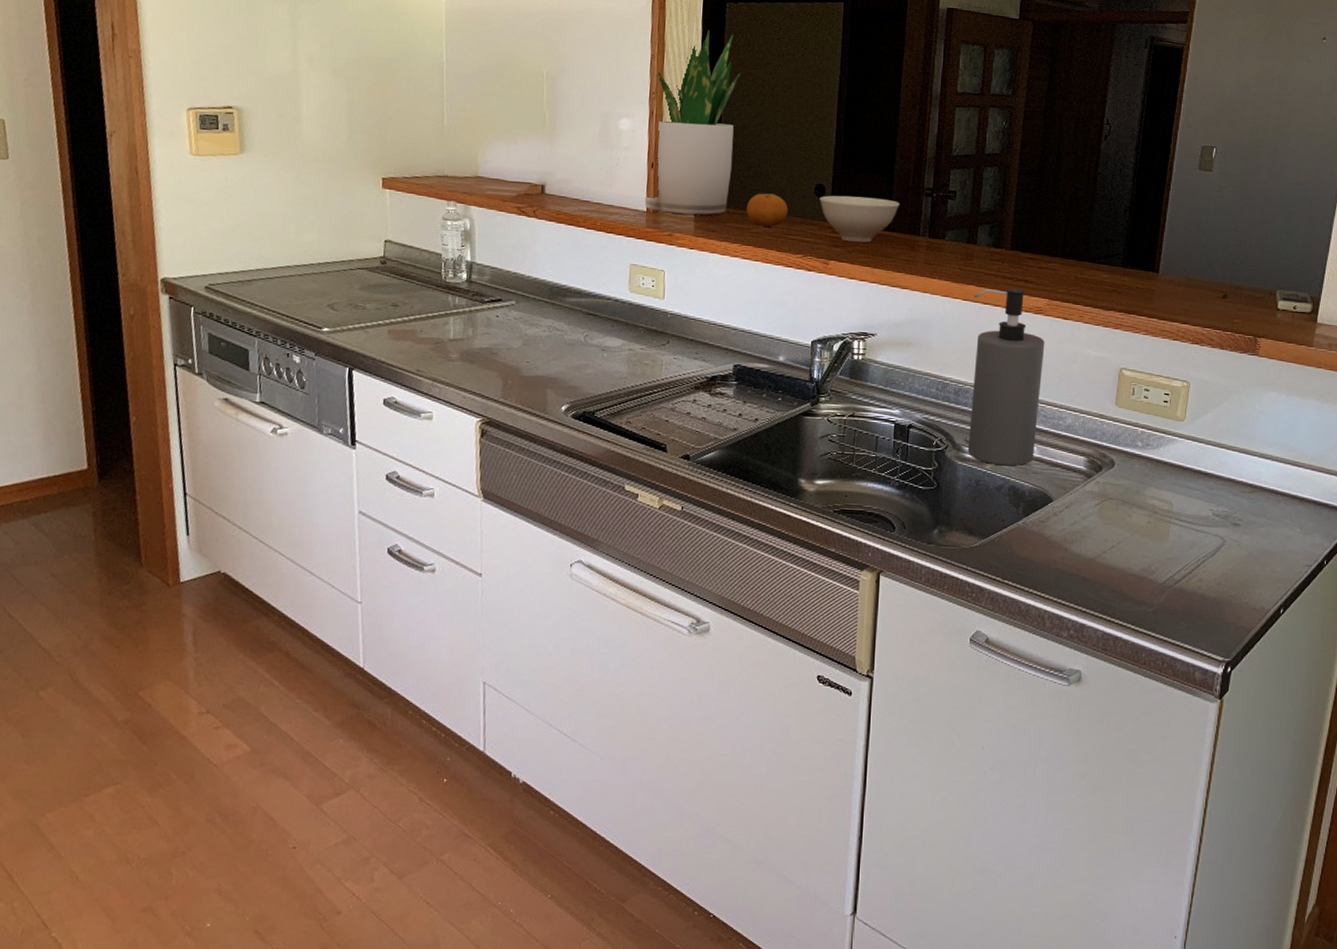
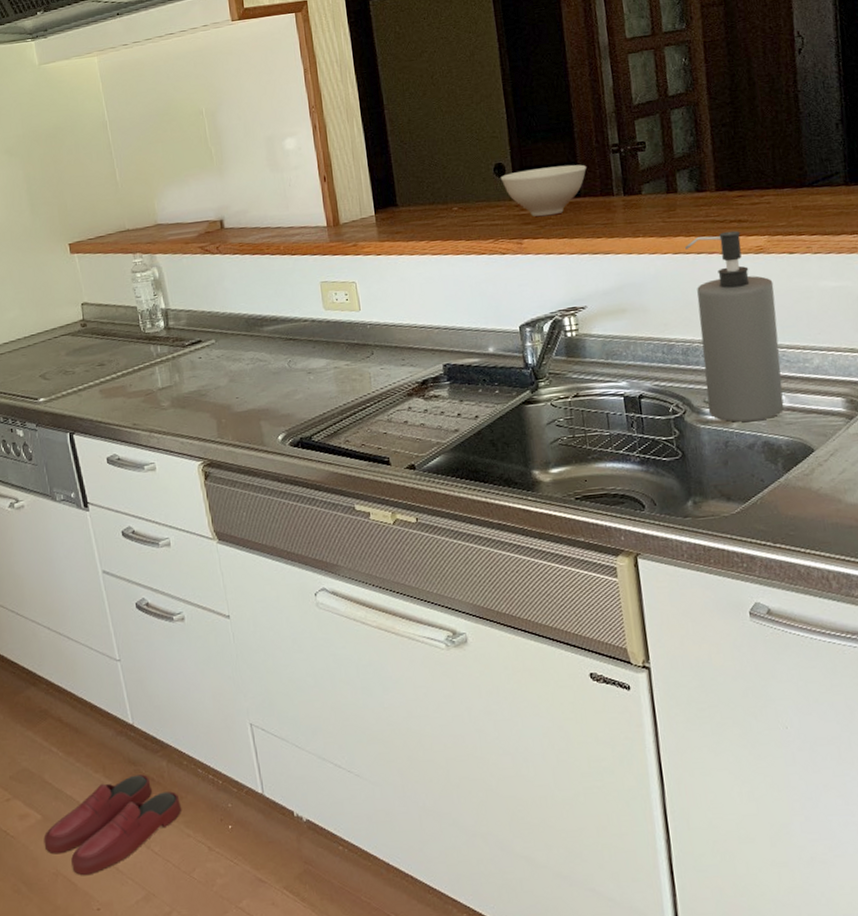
slippers: none [248,718,399,813] -> present [43,774,181,876]
planter: present [644,29,741,216] -> none [312,31,407,225]
fruit: present [746,193,789,227] -> none [426,182,471,218]

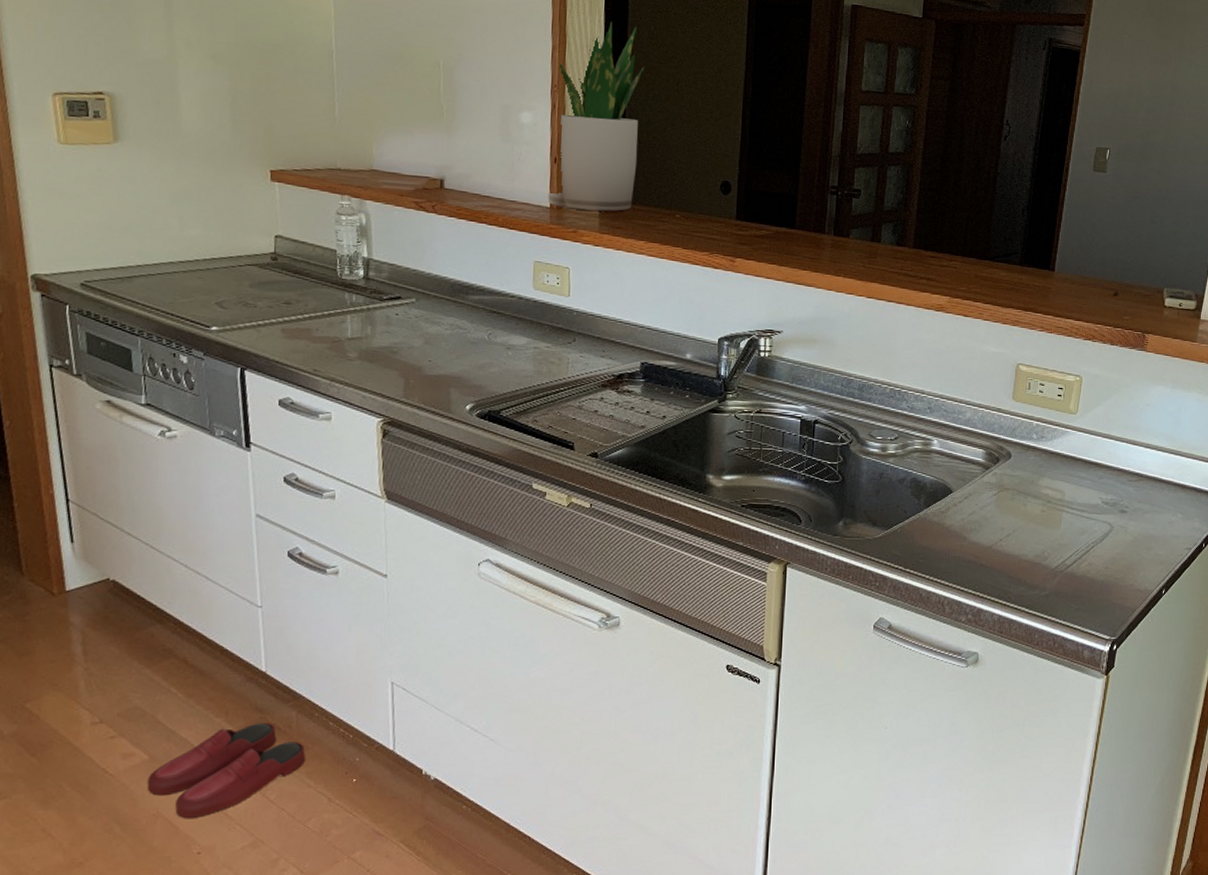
planter: none [312,31,407,225] -> present [548,21,645,212]
bowl: present [500,164,586,217] -> none [725,192,805,241]
soap dispenser: present [685,230,784,422] -> none [871,286,946,459]

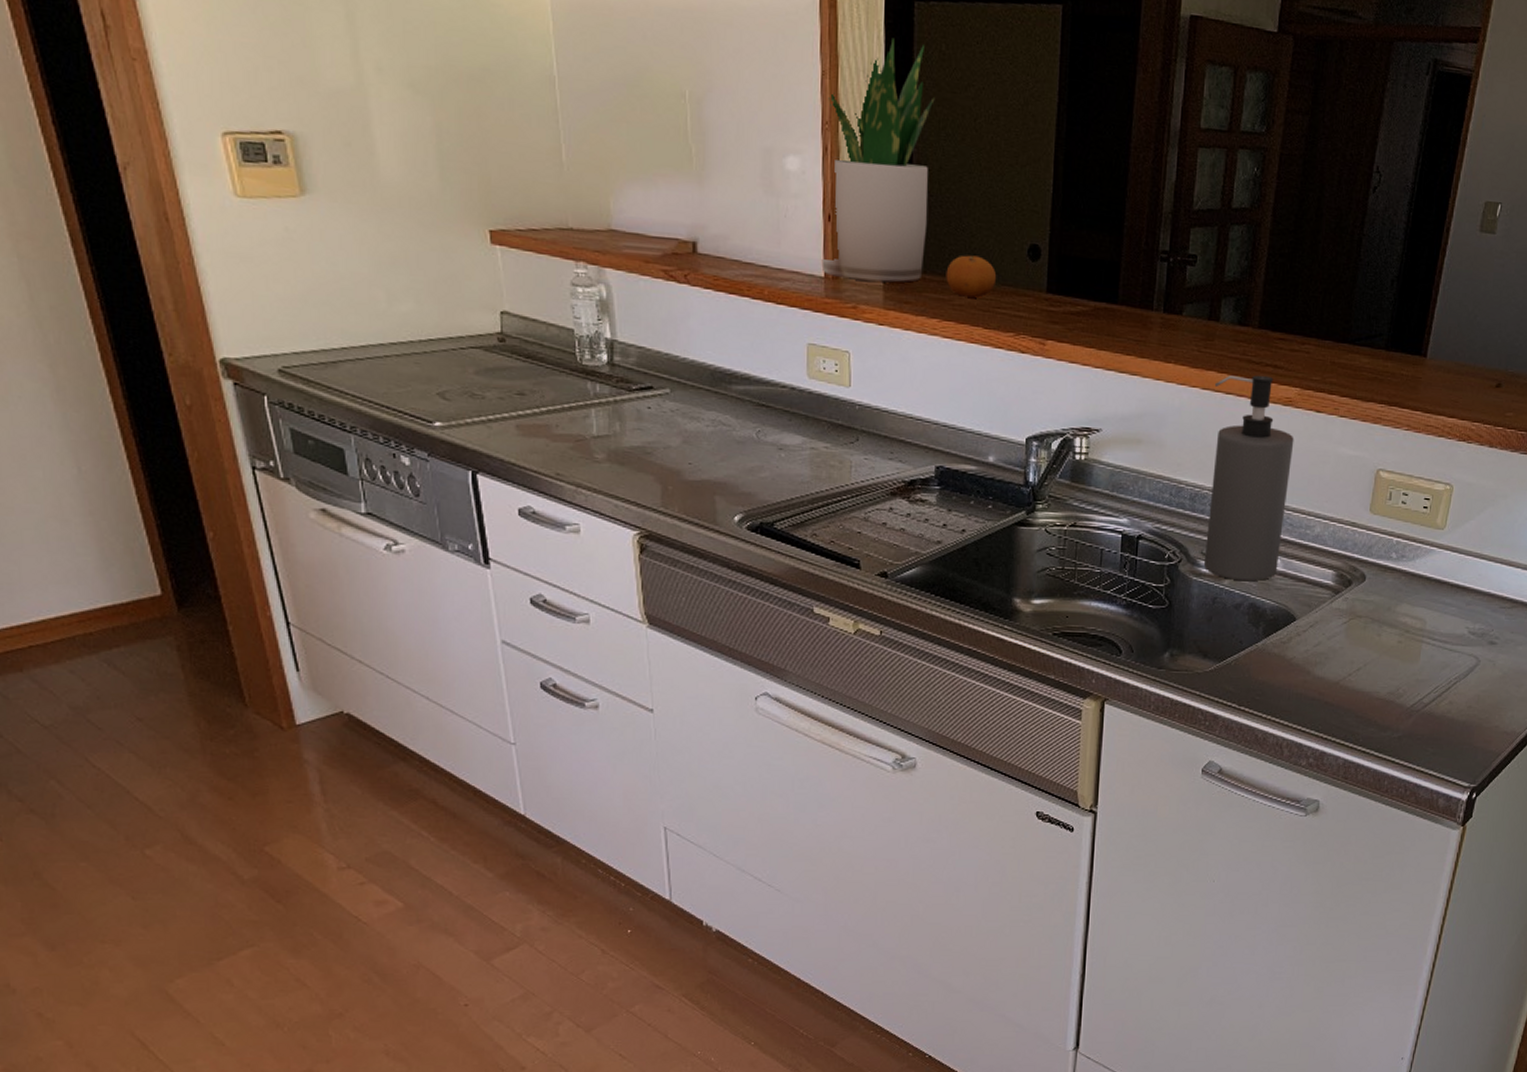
slippers: present [147,723,305,819] -> none [404,869,574,970]
fruit: none [651,189,694,224] -> present [946,255,997,298]
soap dispenser: none [871,286,946,459] -> present [1203,375,1294,582]

